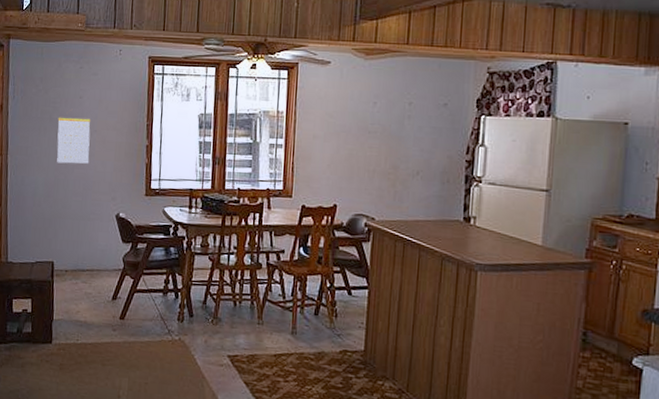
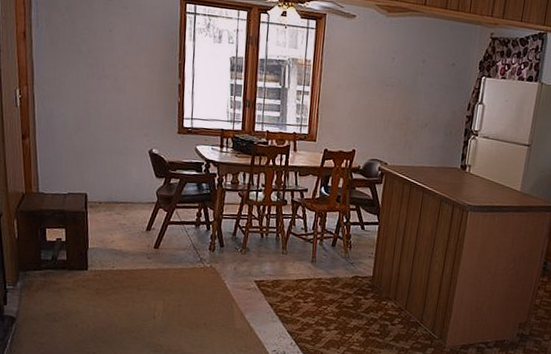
calendar: present [57,117,90,164] -> none [86,49,121,99]

